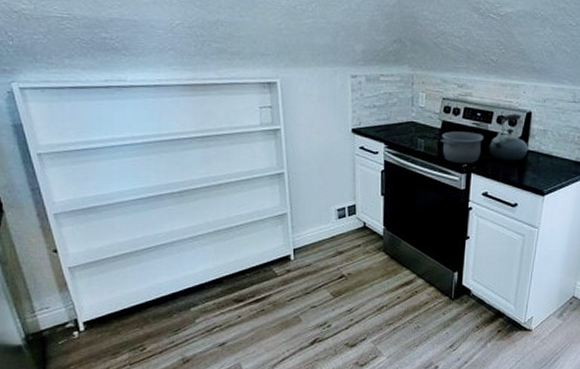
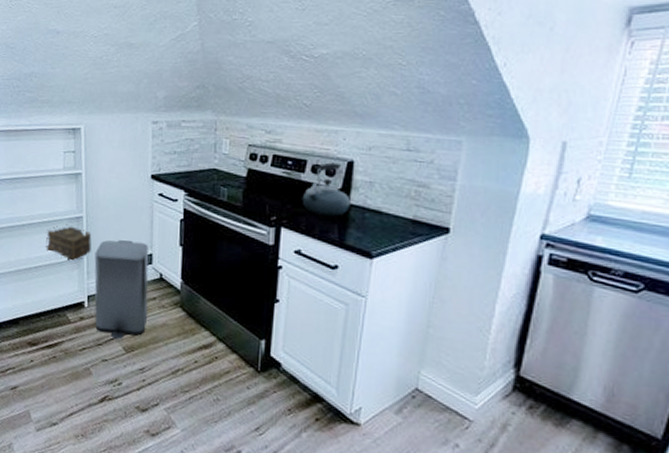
decorative box: none [245,181,295,216] -> present [45,224,92,260]
pedal bin: none [298,194,353,286] -> present [94,240,149,340]
cooking pot: present [440,131,484,164] -> none [245,180,296,217]

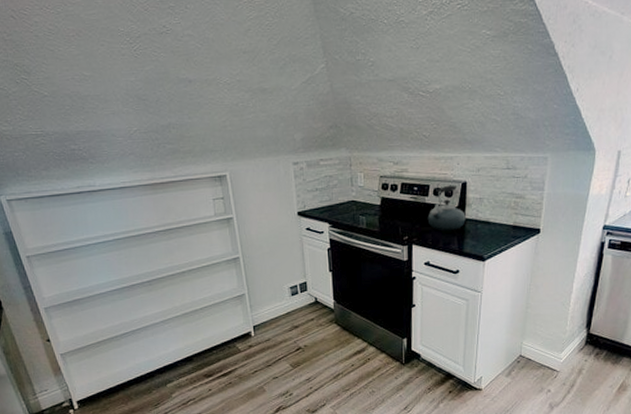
decorative box: present [45,224,92,260] -> none [206,266,251,297]
pedal bin: present [94,240,149,340] -> none [255,273,308,359]

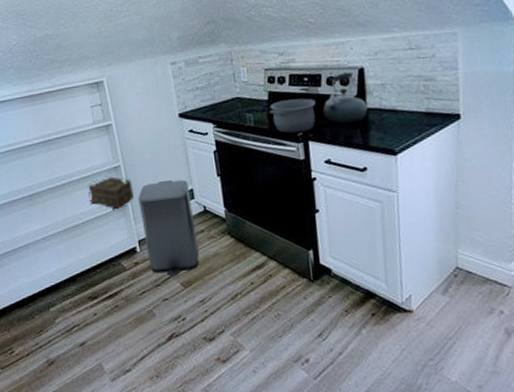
decorative box: none [206,266,251,297] -> present [86,175,134,209]
pedal bin: none [255,273,308,359] -> present [138,179,199,277]
cooking pot: none [380,206,422,237] -> present [269,98,316,134]

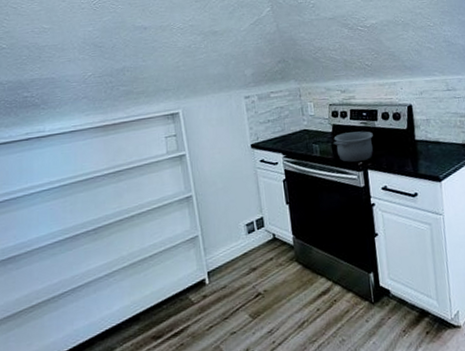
decorative box: present [86,175,134,209] -> none [156,206,205,240]
pedal bin: present [138,179,199,277] -> none [209,208,268,309]
kettle: present [322,71,368,124] -> none [379,108,417,154]

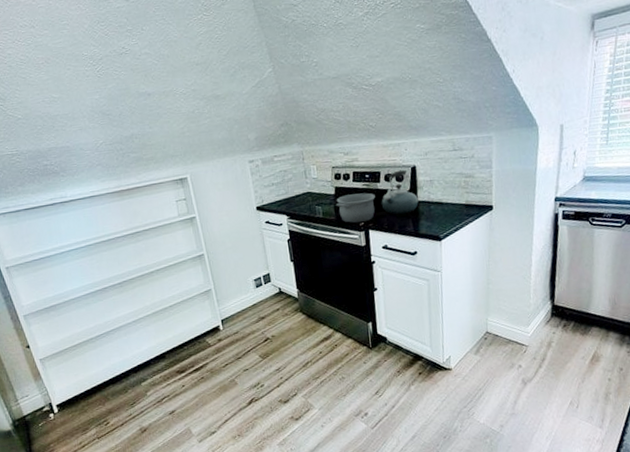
kettle: none [379,108,417,154] -> present [381,169,419,215]

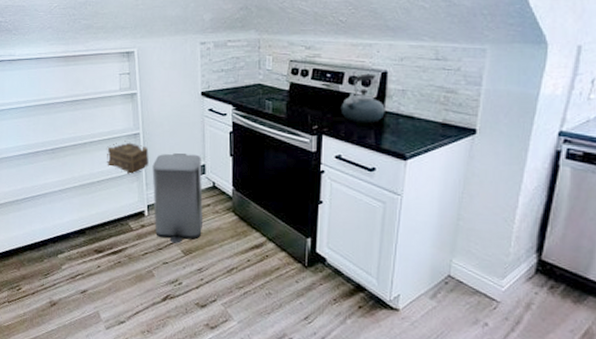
decorative box: none [173,263,217,293] -> present [106,141,149,173]
pedal bin: none [220,265,275,351] -> present [152,153,203,244]
cooking pot: present [335,193,375,224] -> none [288,93,335,126]

